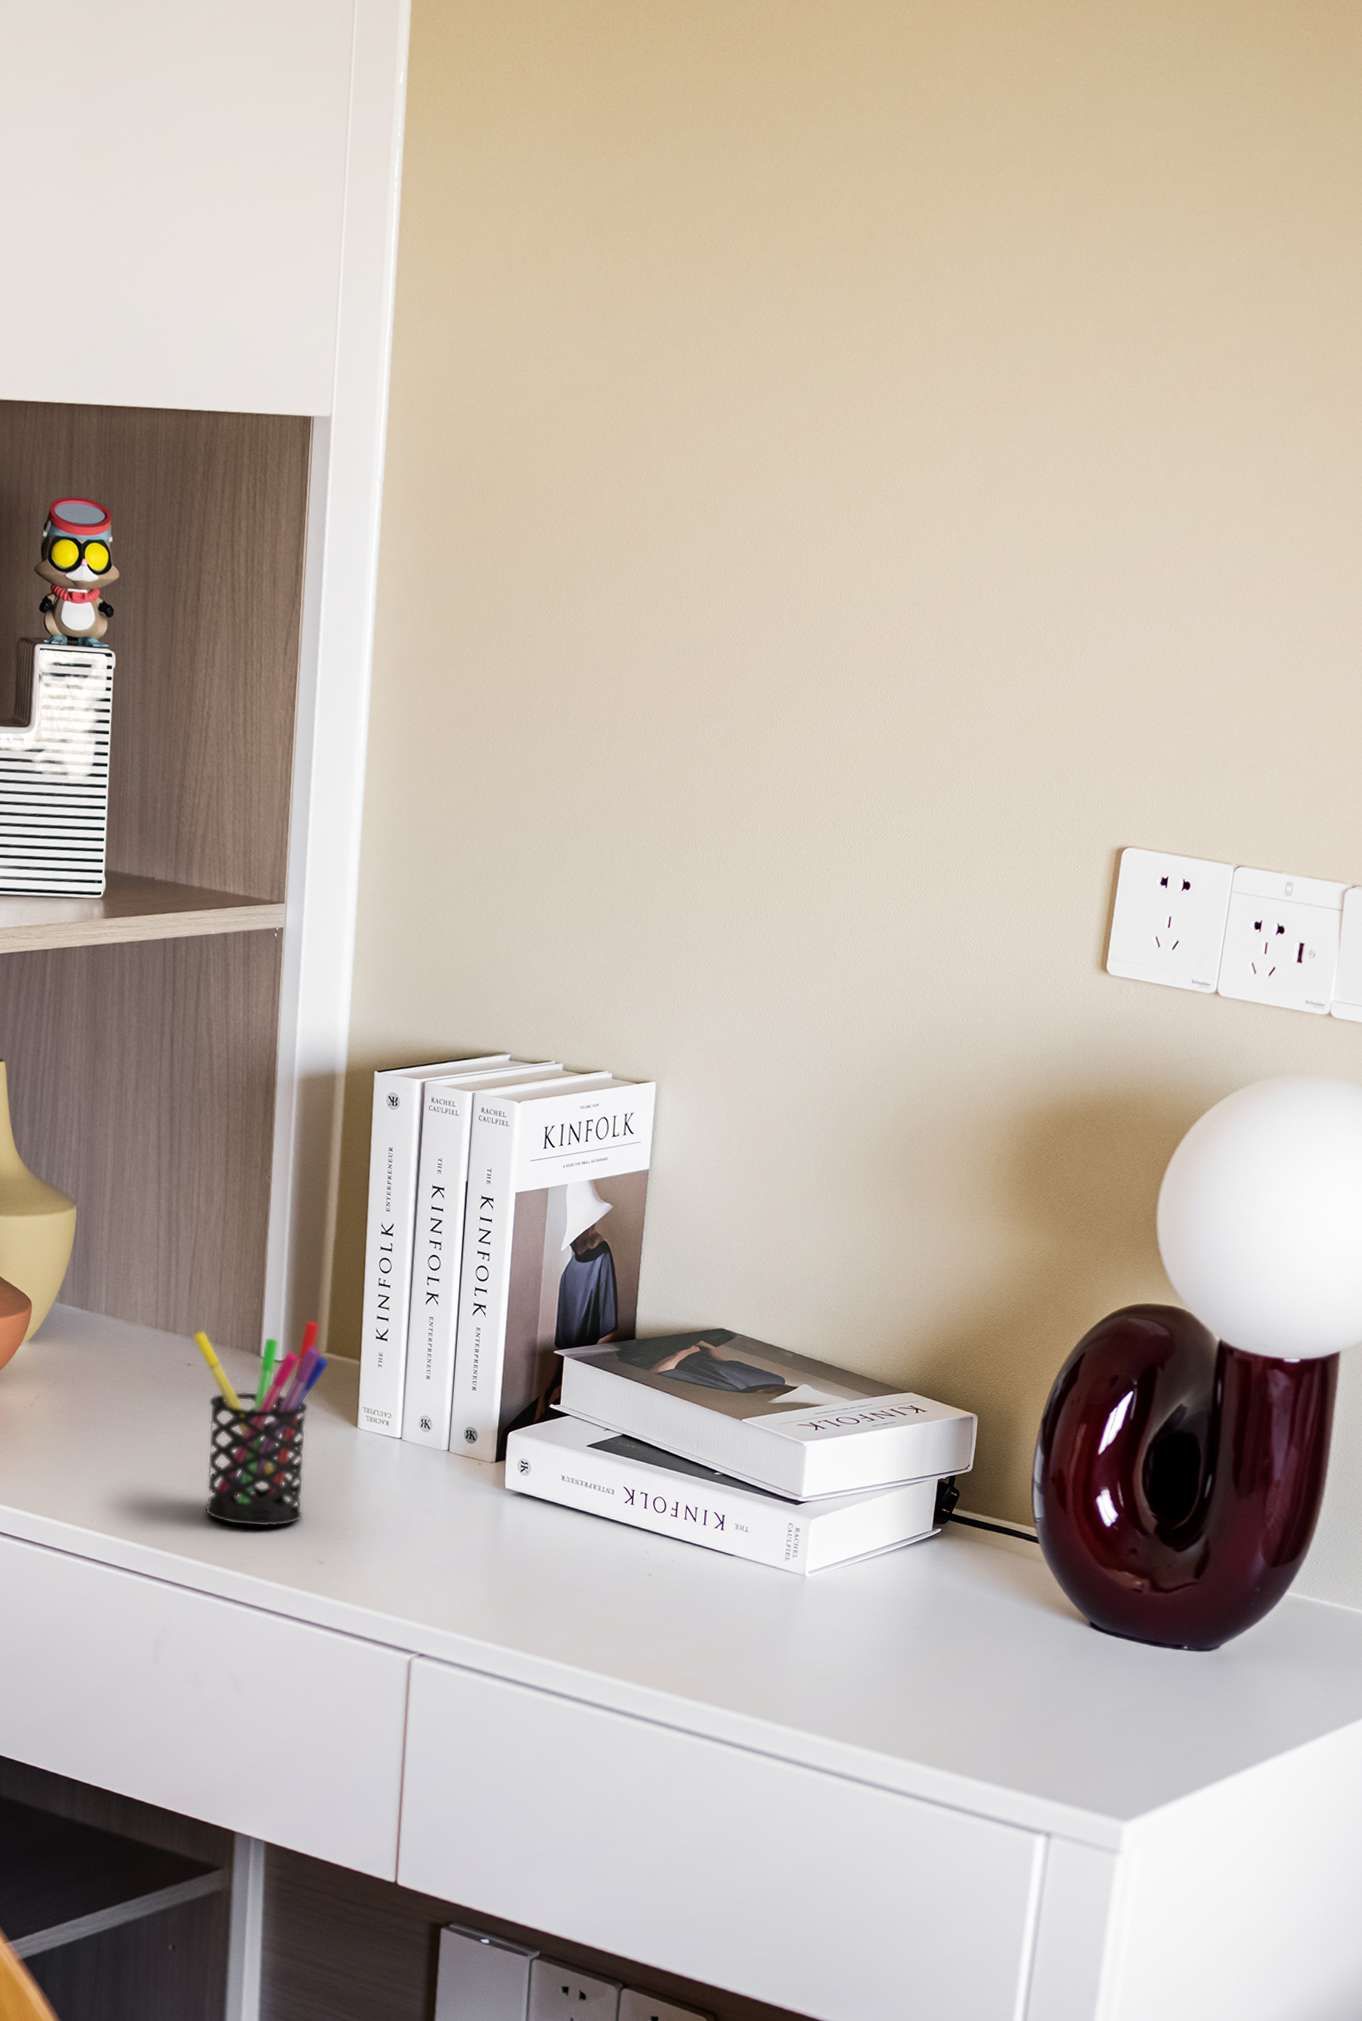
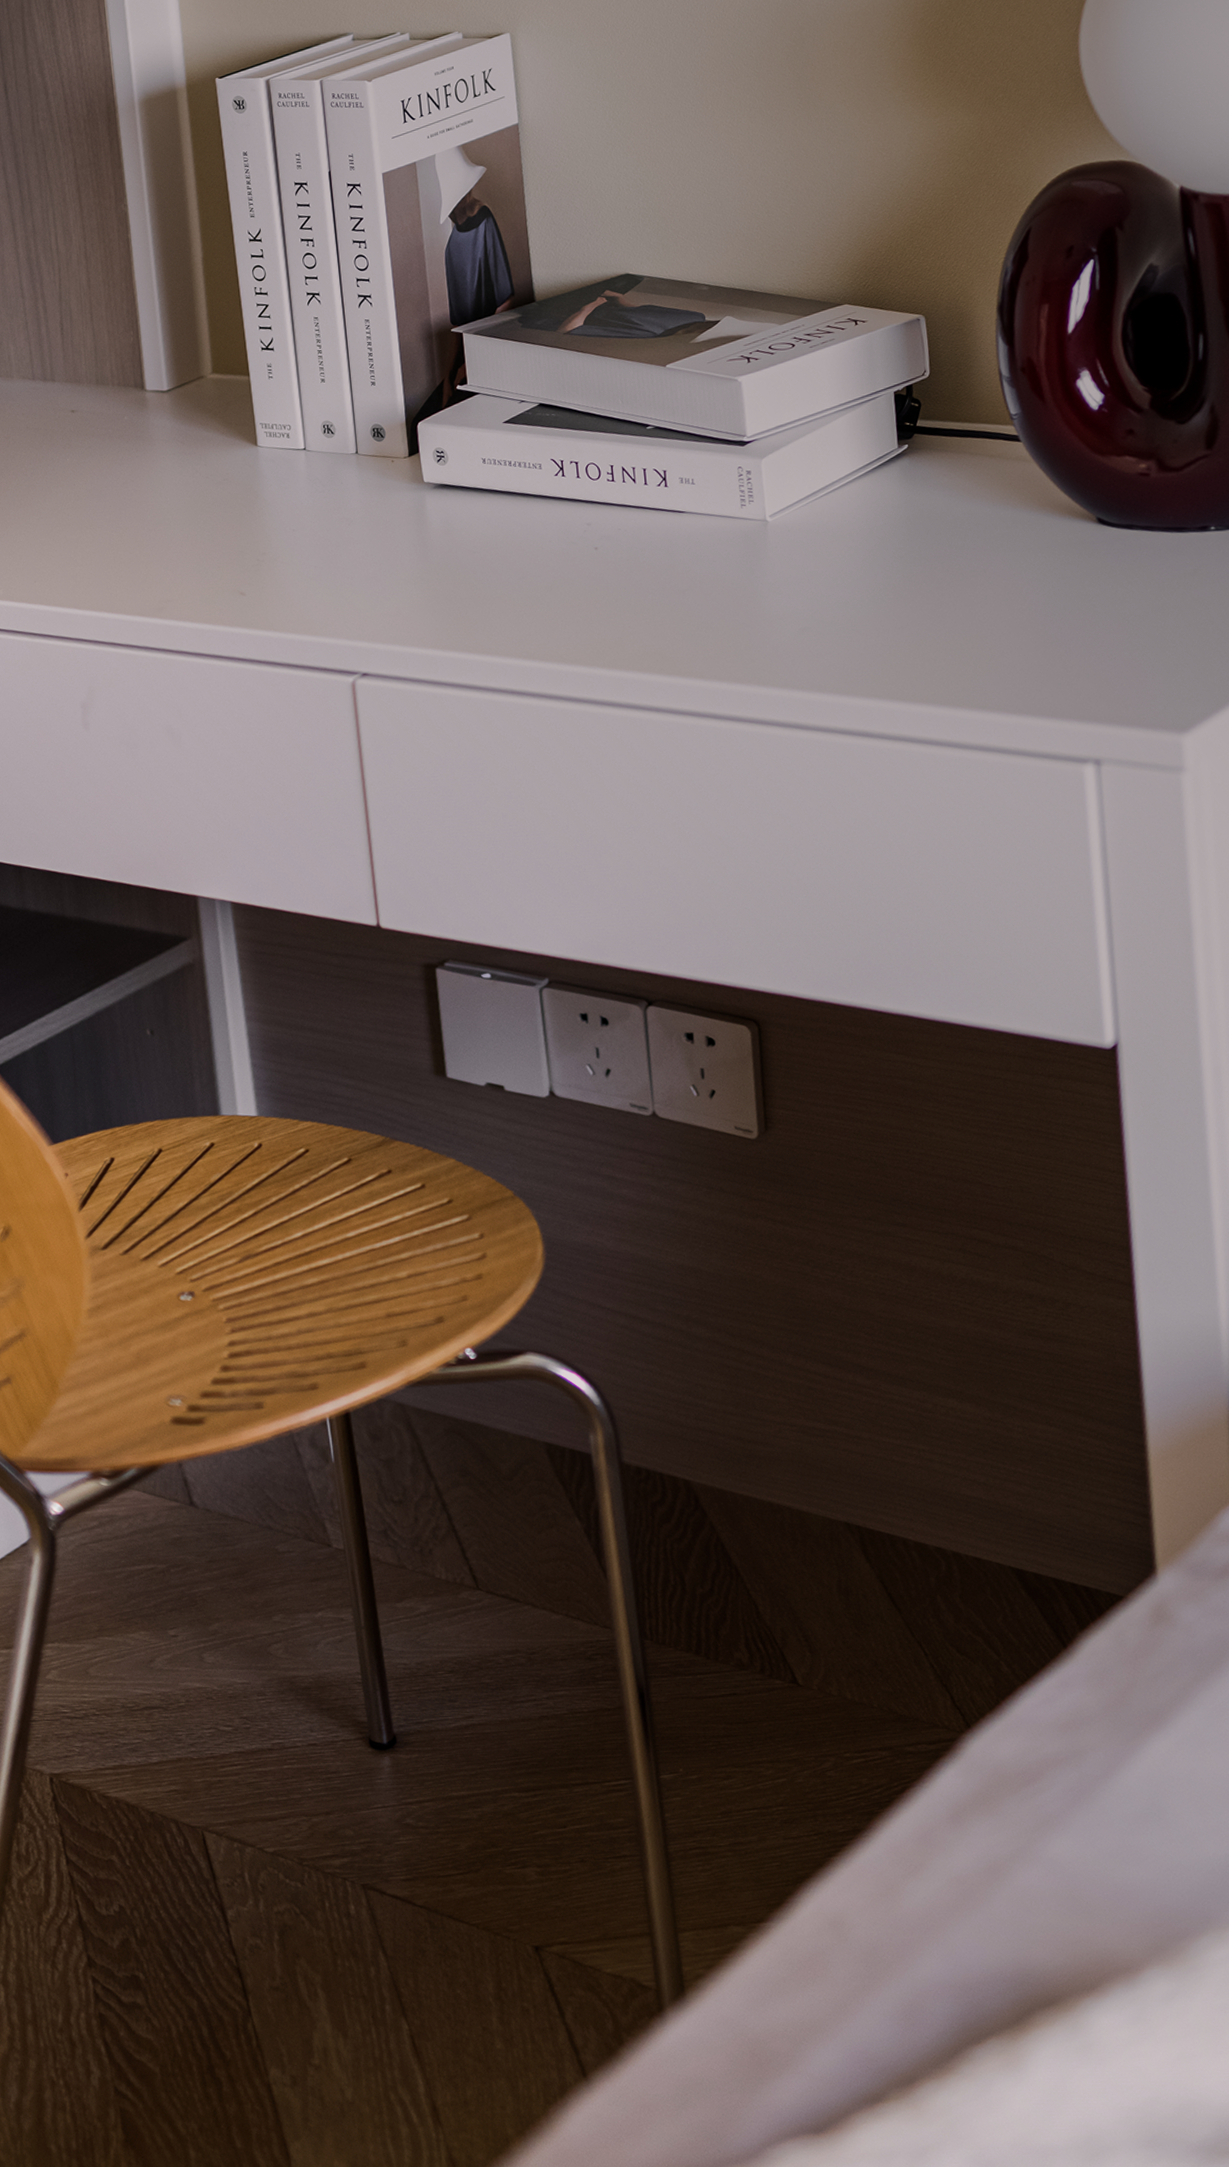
pen holder: present [193,1320,329,1527] -> none [72,343,218,570]

